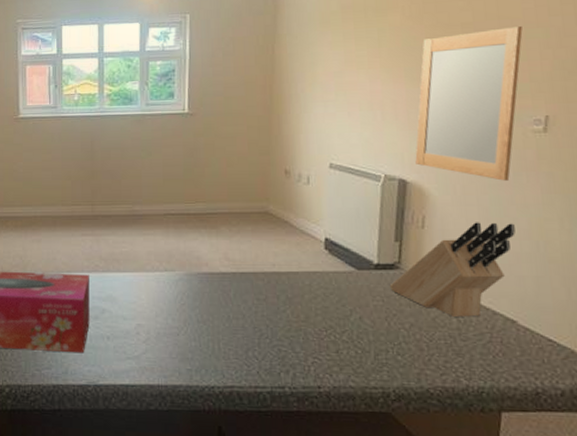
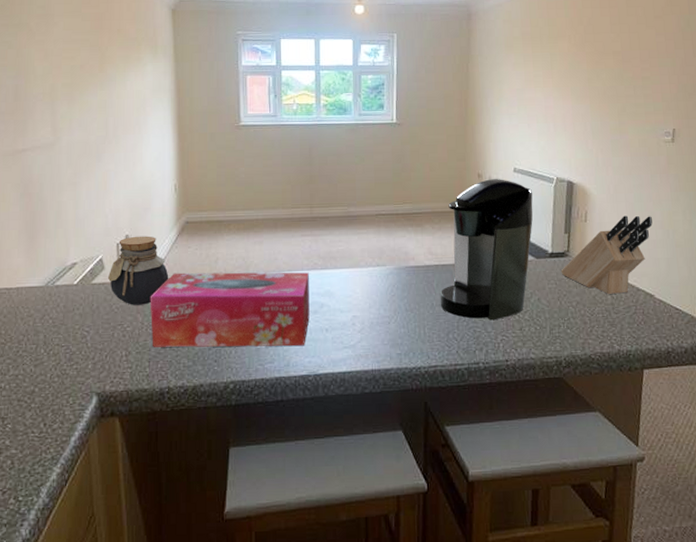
coffee maker: none [238,176,354,340] -> present [440,179,533,321]
home mirror: present [415,25,523,181] -> none [579,55,657,182]

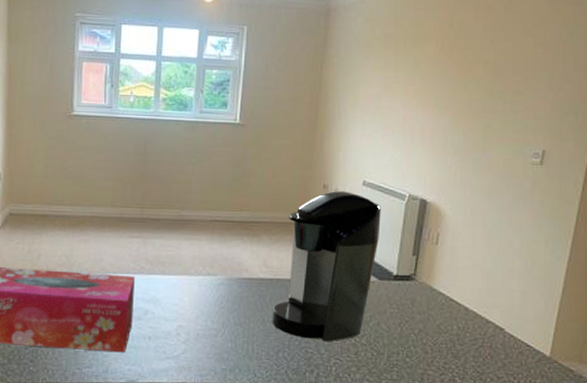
knife block: present [561,215,653,294] -> none [405,241,510,325]

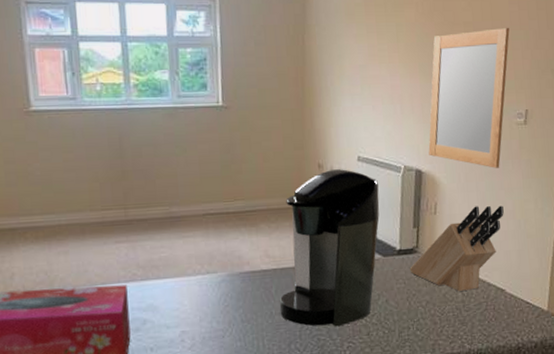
knife block: none [405,241,510,325] -> present [409,205,504,291]
home mirror: none [435,68,532,206] -> present [428,27,510,168]

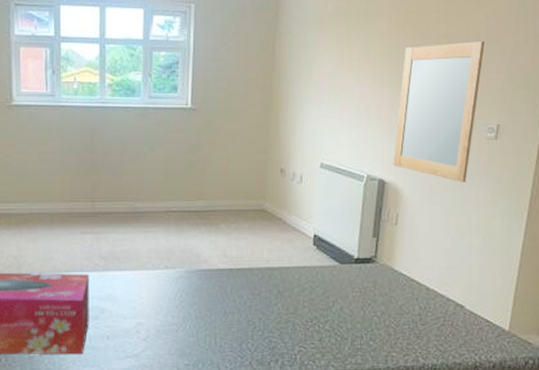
coffee maker: present [280,169,380,327] -> none [234,175,340,330]
knife block: present [409,205,504,291] -> none [366,219,468,304]

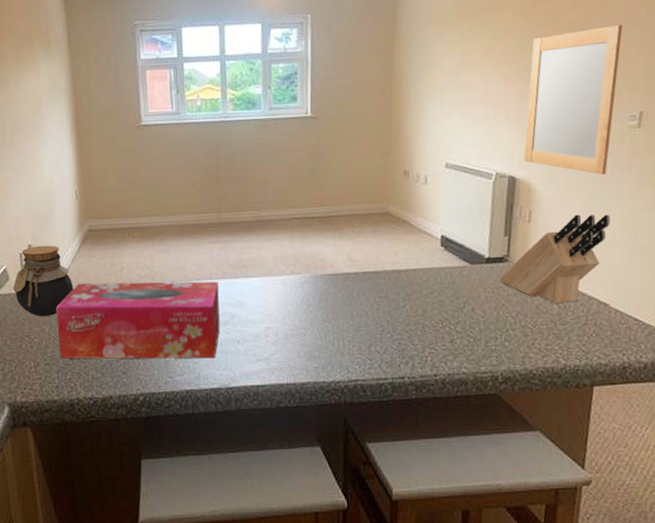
knife block: none [366,219,468,304] -> present [499,214,610,303]

